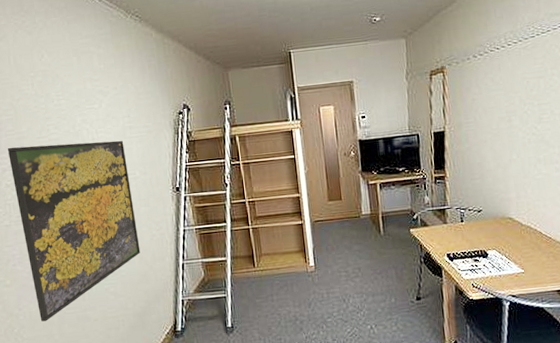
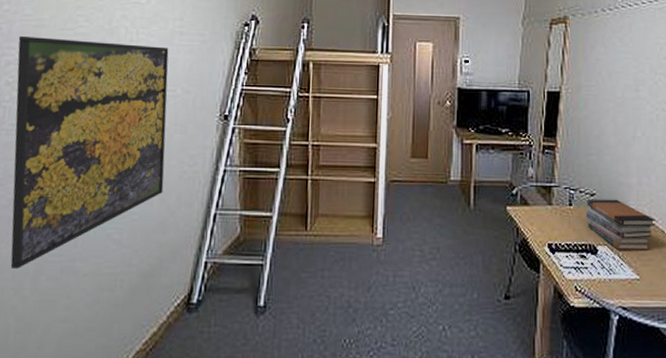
book stack: none [475,212,535,252] -> present [585,199,656,250]

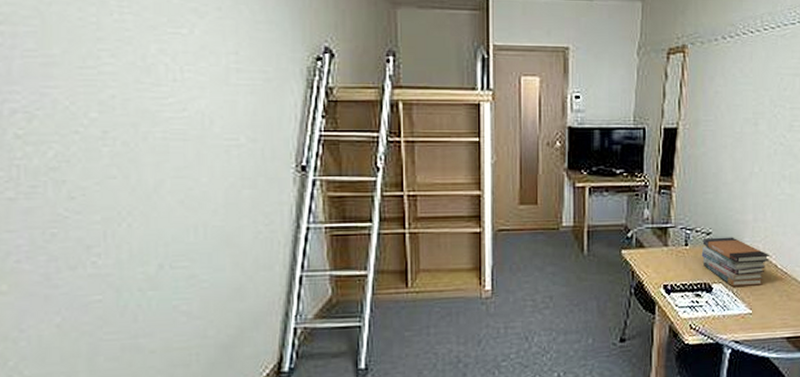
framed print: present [10,35,169,269] -> none [22,76,236,351]

